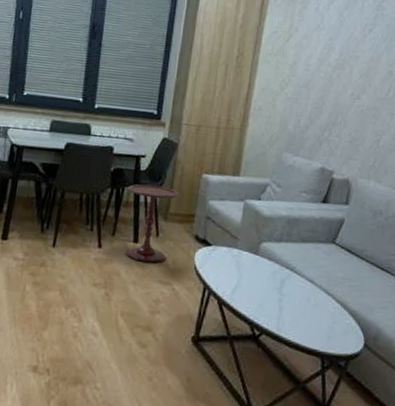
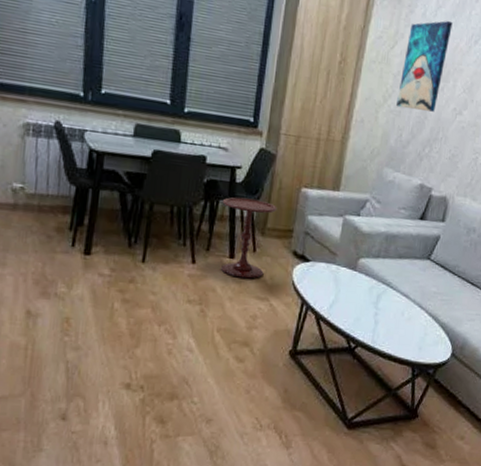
wall art: none [293,13,346,98] -> present [396,20,453,112]

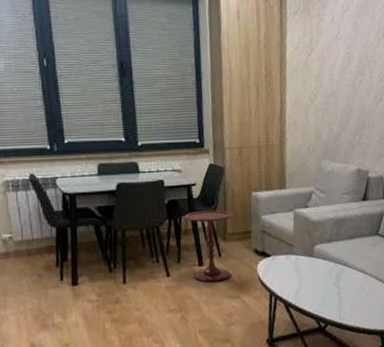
wall art: present [396,20,453,112] -> none [322,21,360,105]

